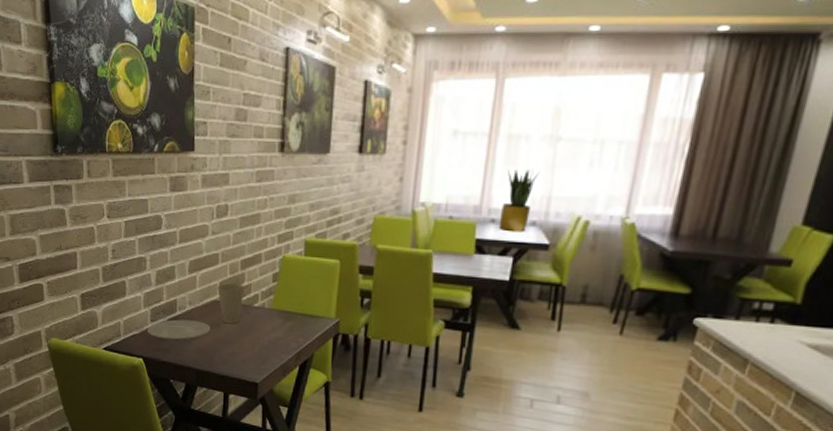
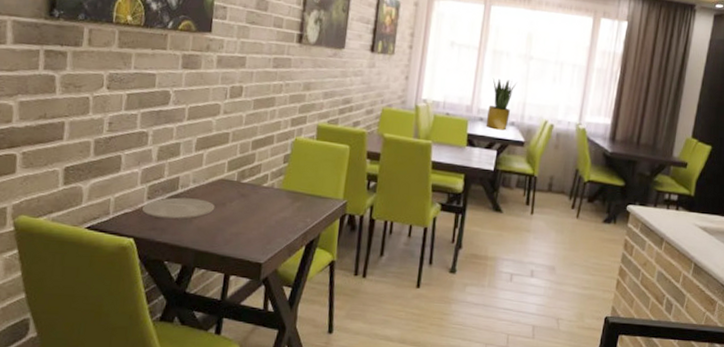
cup: present [217,283,245,324] -> none [225,162,255,204]

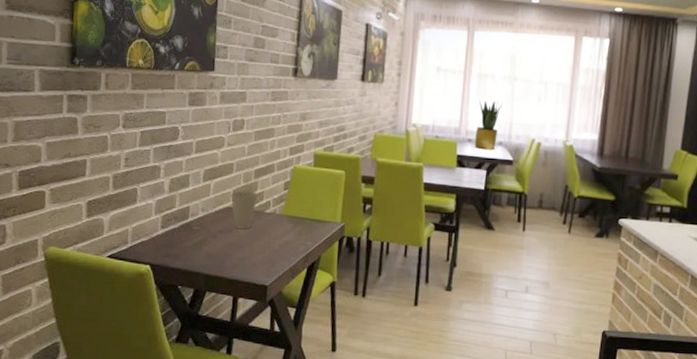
plate: present [141,197,215,220] -> none [156,225,223,247]
cup: none [225,162,255,204] -> present [231,191,257,230]

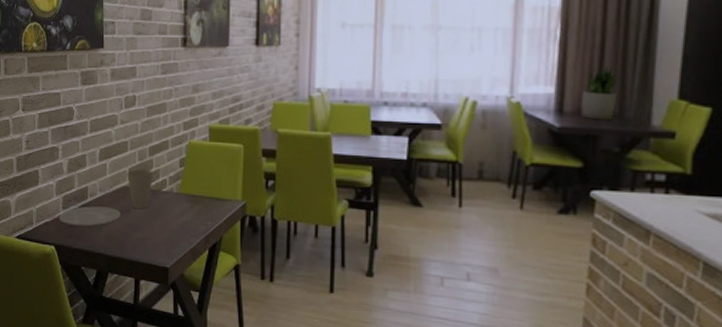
plate: none [156,225,223,247] -> present [58,206,121,227]
planter: present [474,100,503,150] -> none [392,56,425,113]
planter: none [616,120,642,164] -> present [581,66,618,120]

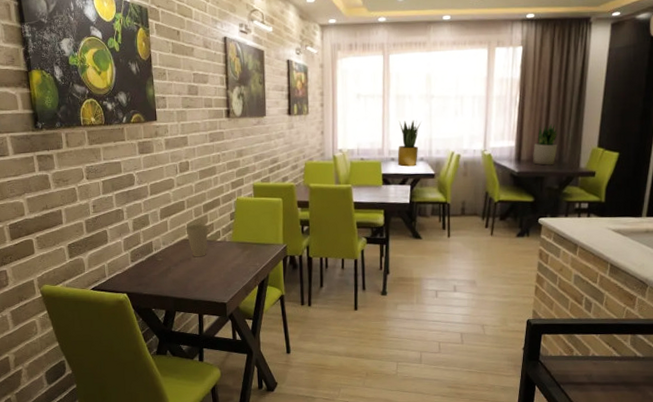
plate: present [58,206,121,227] -> none [128,257,183,276]
planter: none [392,56,425,113] -> present [397,120,422,167]

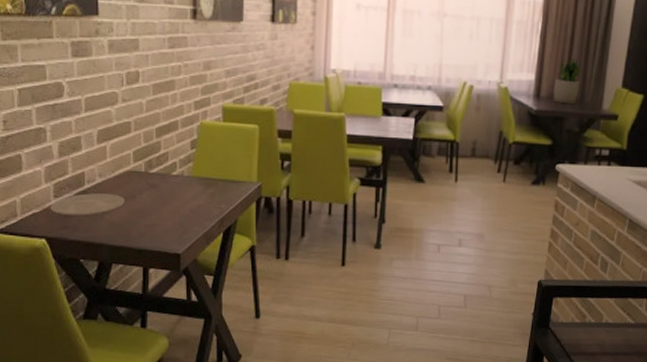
plate: none [128,257,183,276] -> present [49,193,125,217]
cup: present [186,224,208,257] -> none [131,152,161,195]
planter: present [397,120,422,167] -> none [401,40,431,96]

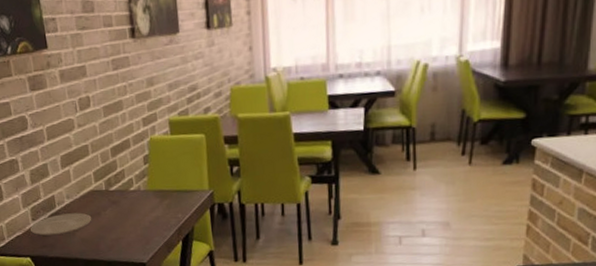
planter: present [553,57,582,105] -> none [525,14,560,71]

